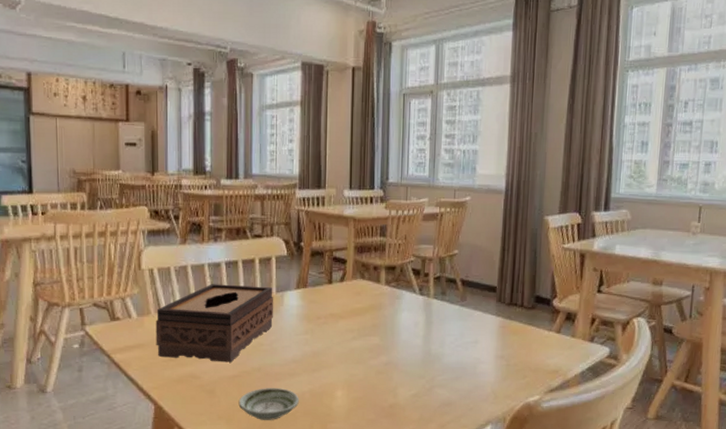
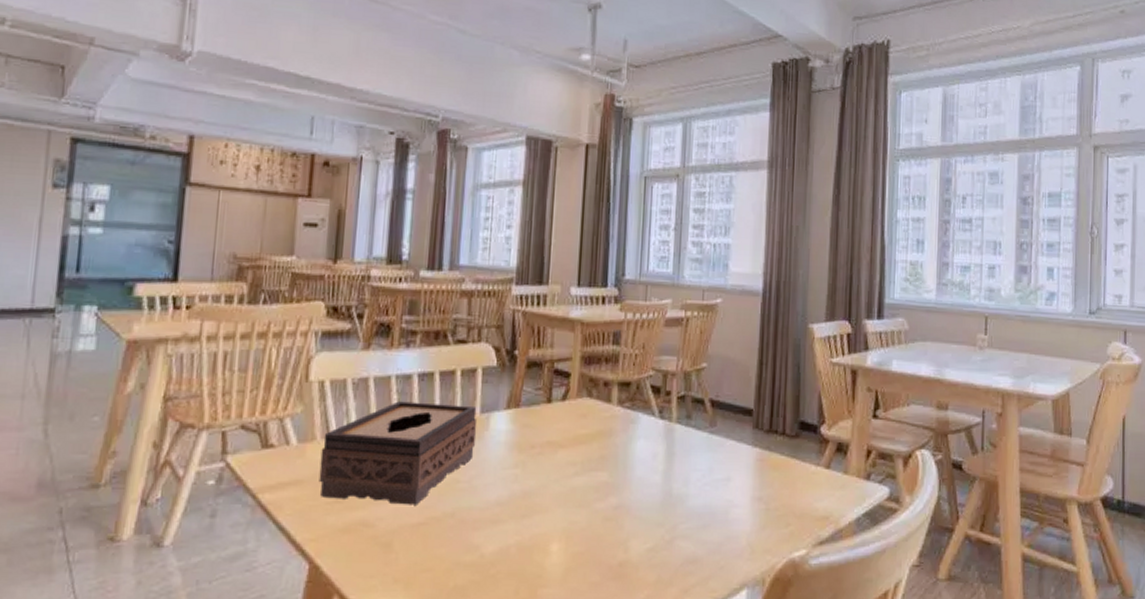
saucer: present [238,388,299,420] -> none [422,540,502,584]

